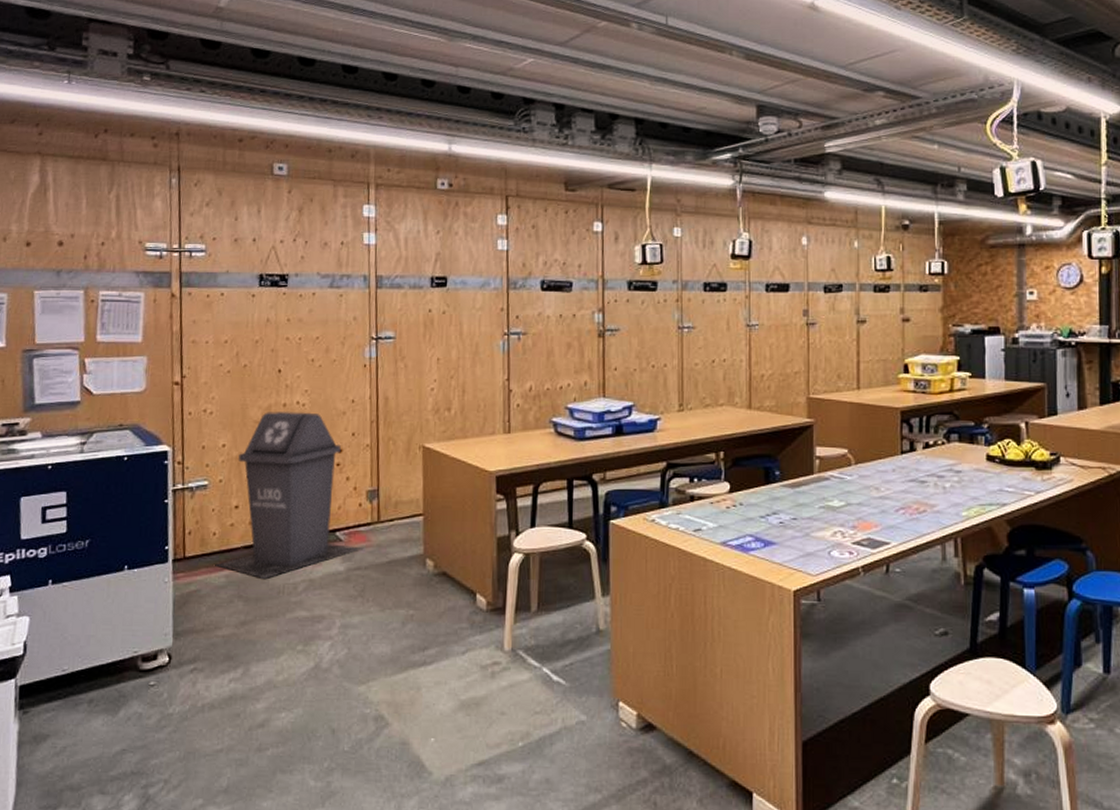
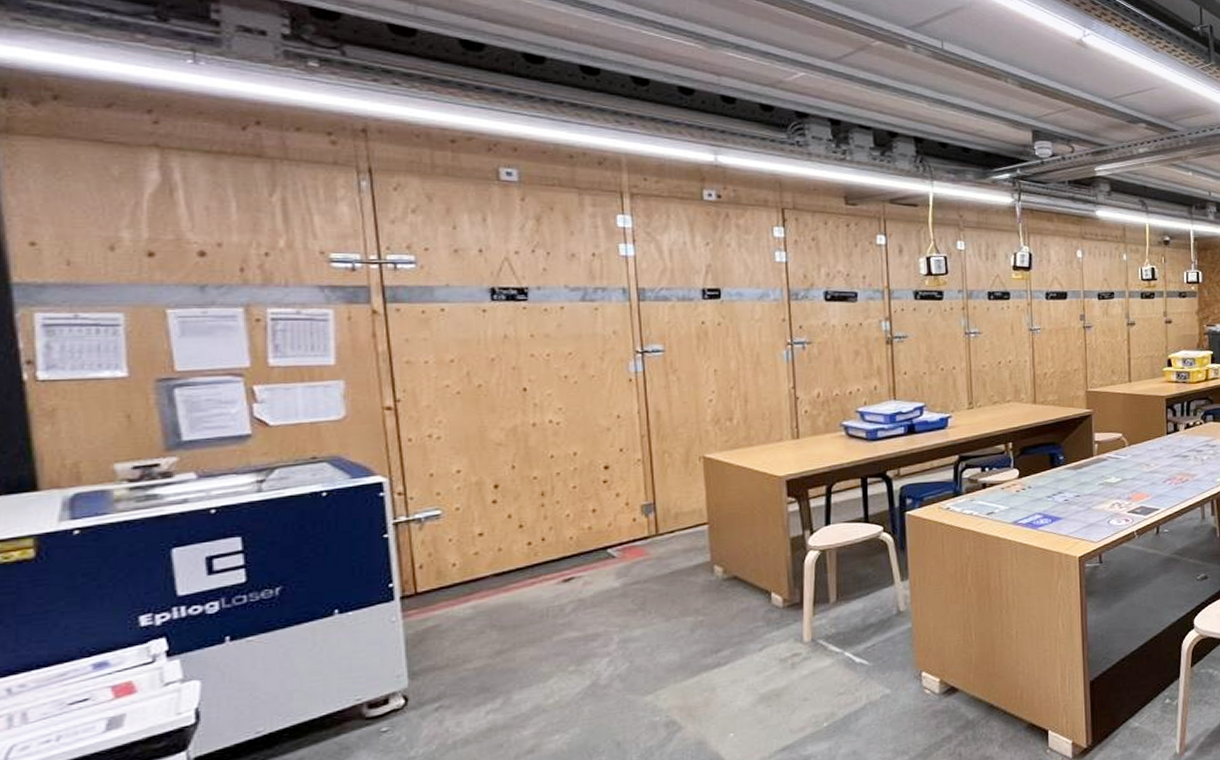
trash bin: present [215,411,364,580] -> none [457,430,642,606]

